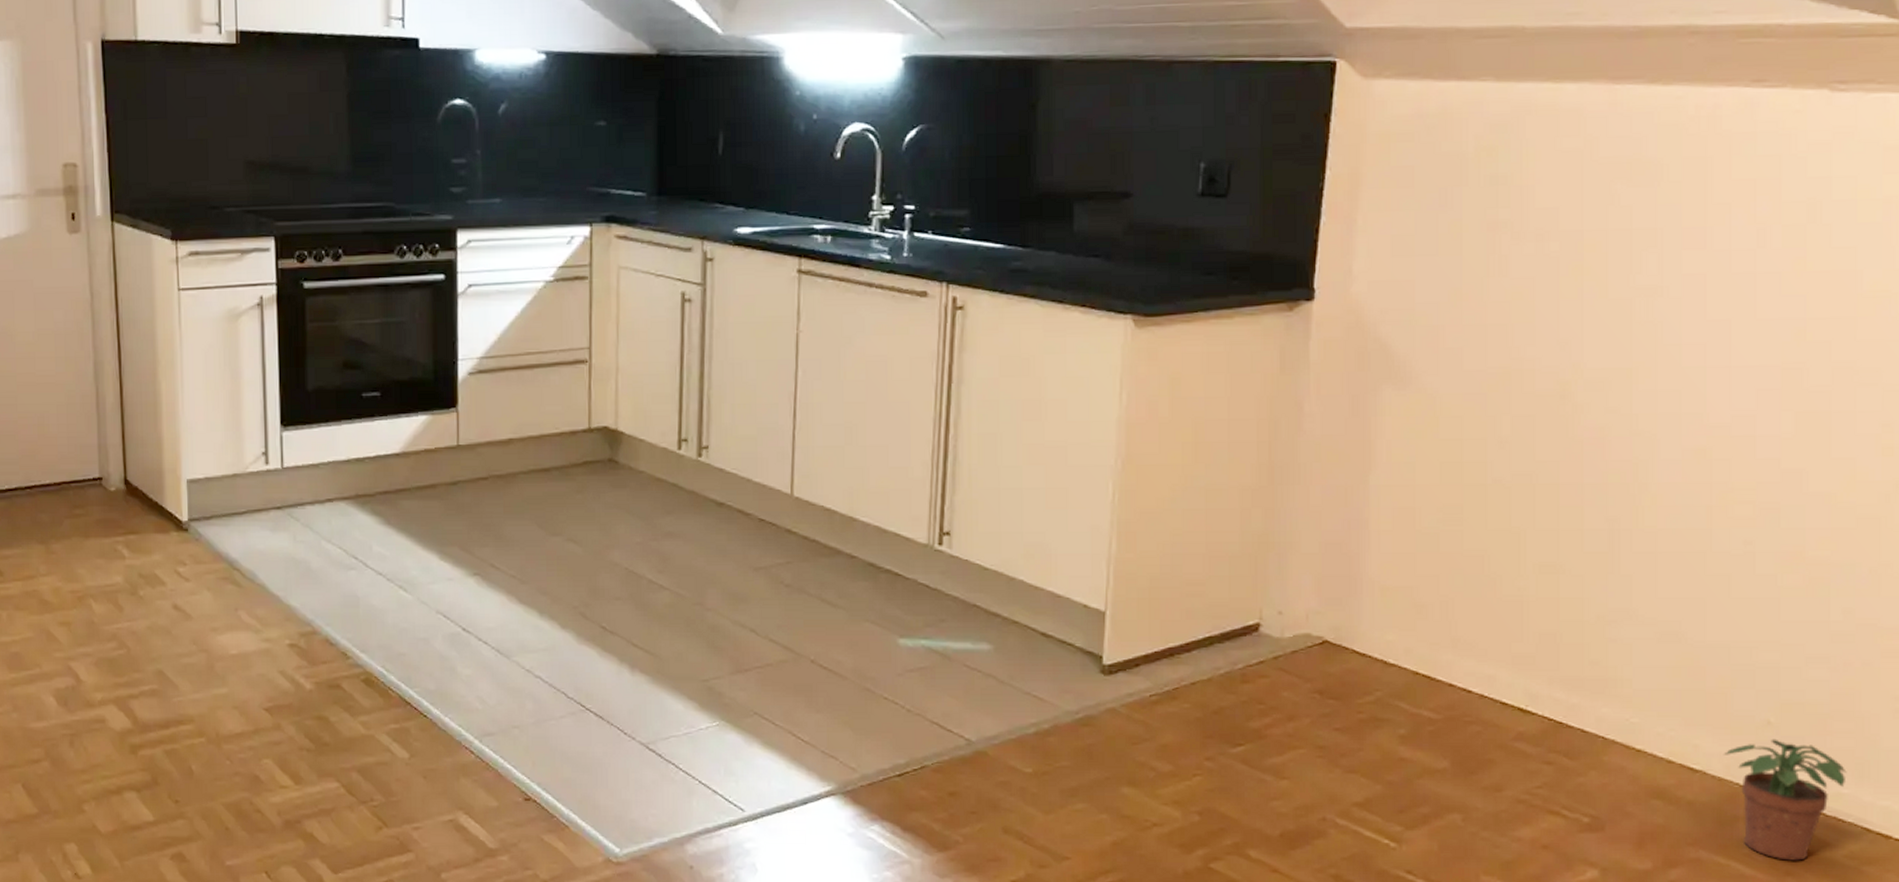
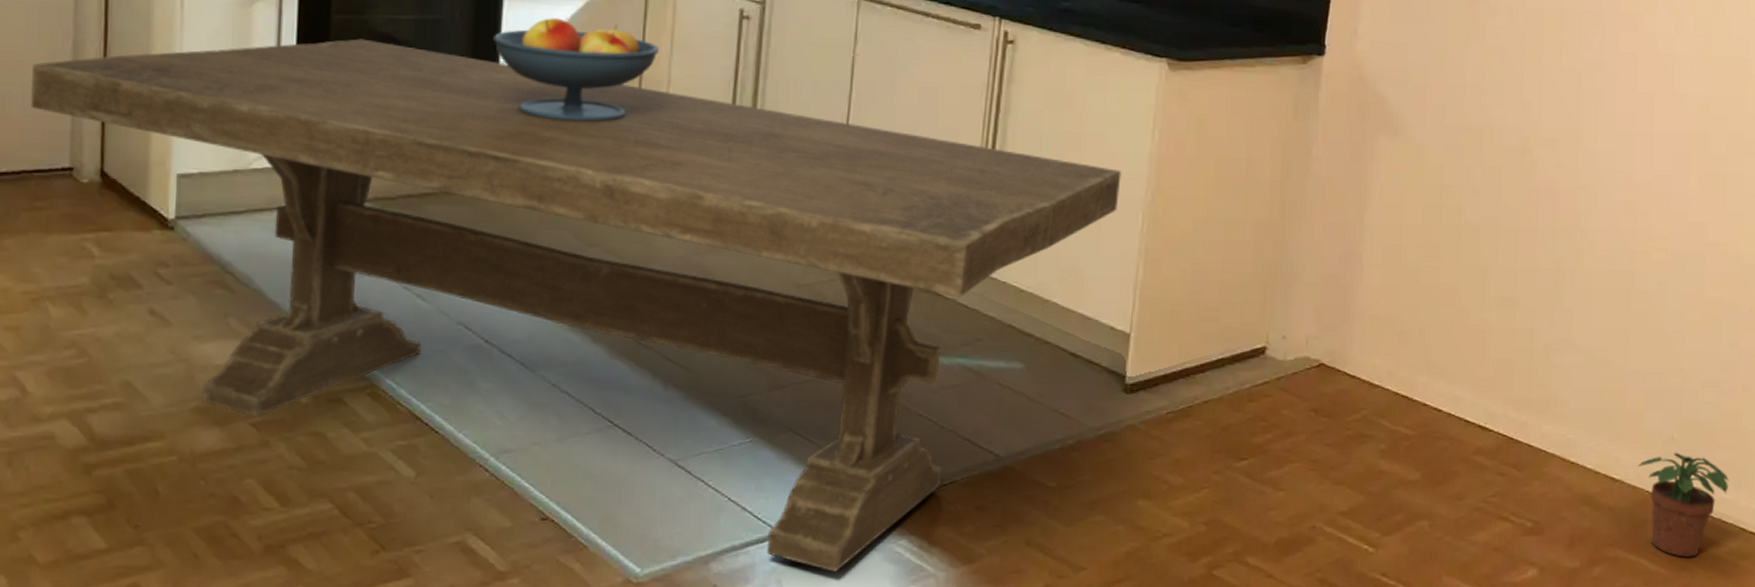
dining table: none [62,345,1087,856] -> present [30,39,1121,572]
fruit bowl: none [450,313,607,413] -> present [492,18,660,122]

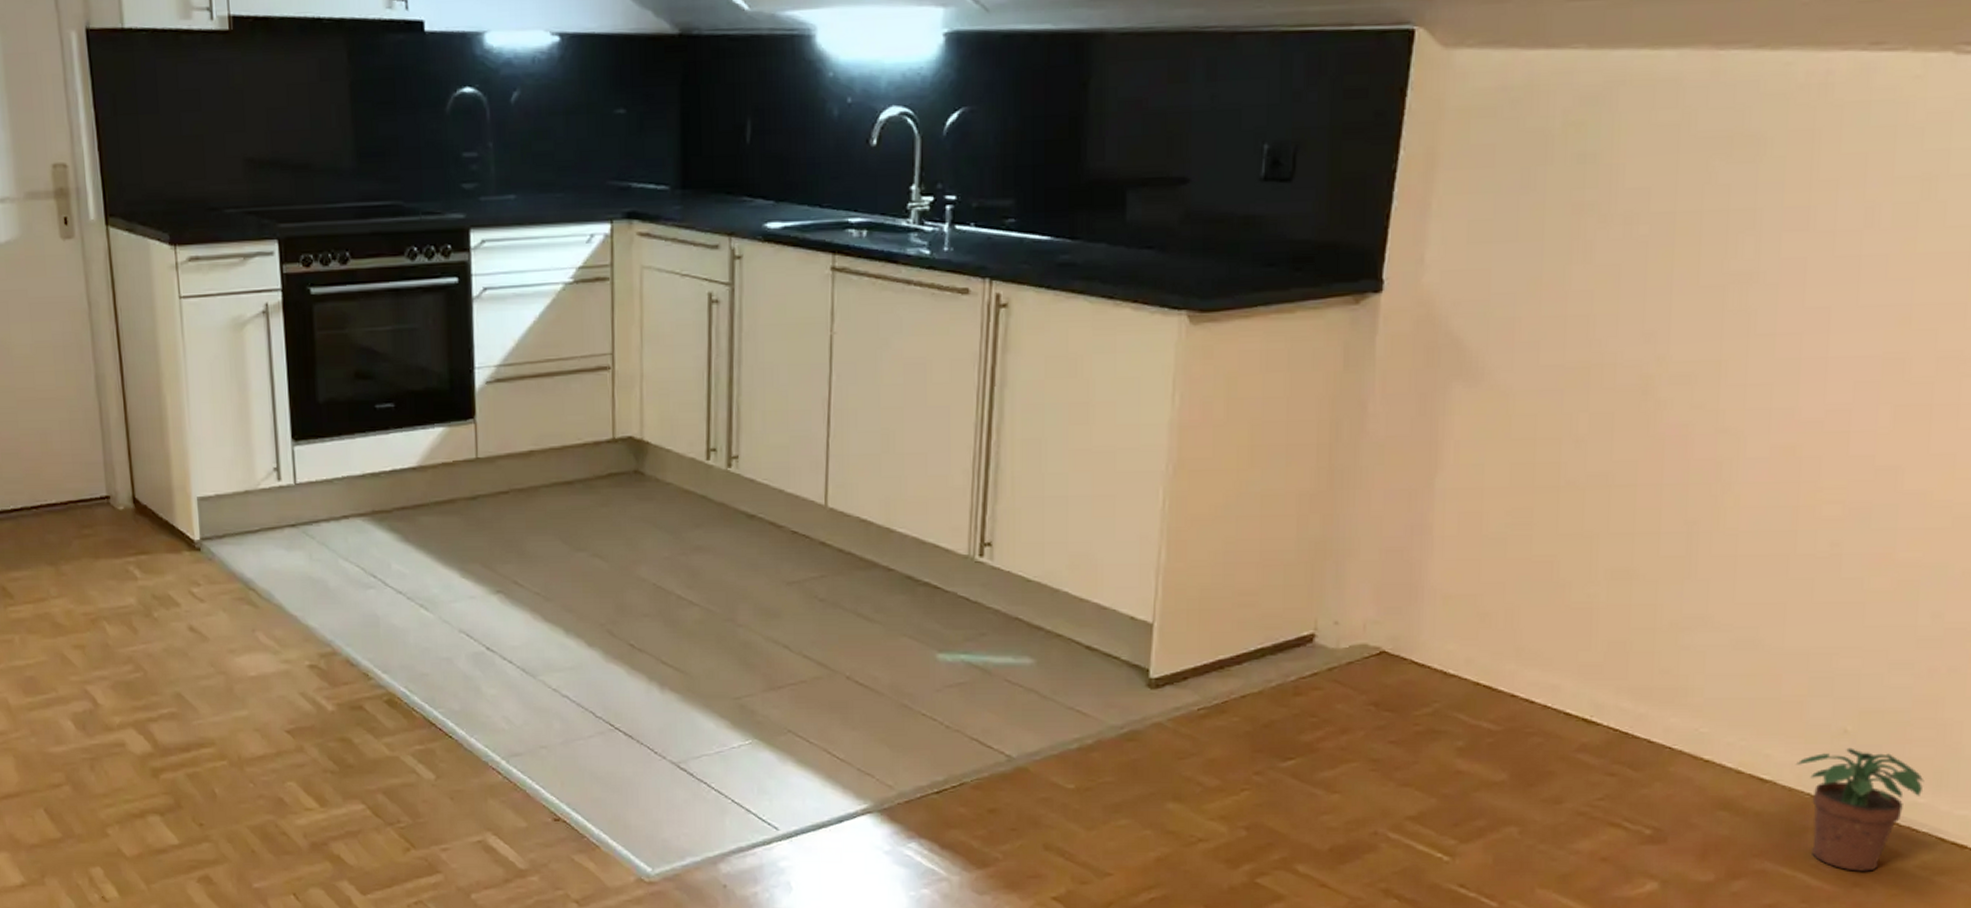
dining table: present [30,39,1121,572] -> none [64,354,1137,874]
fruit bowl: present [492,18,660,122] -> none [466,318,630,424]

